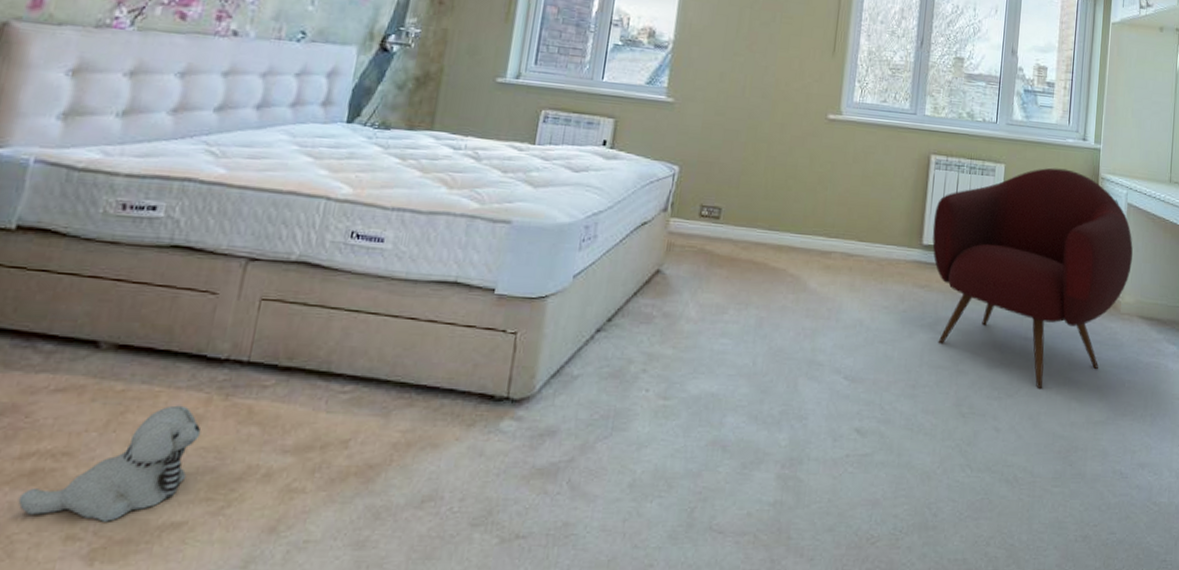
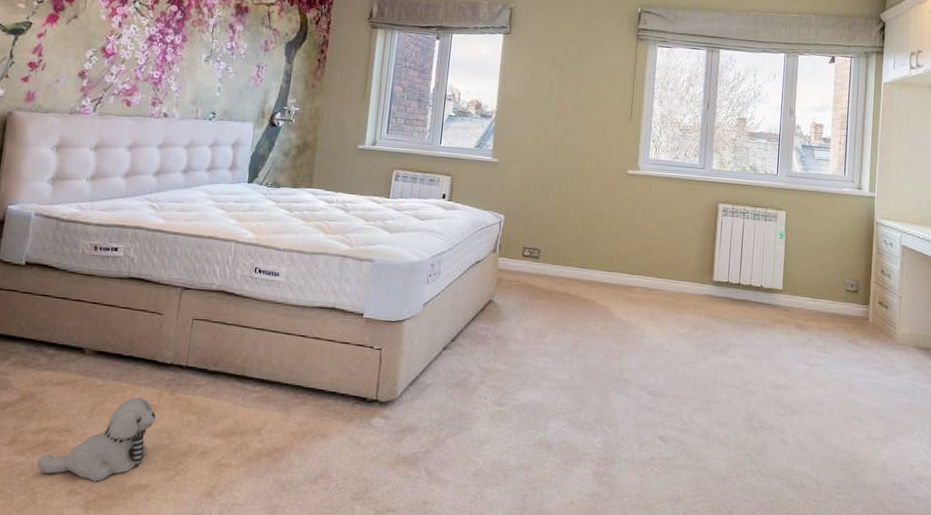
armchair: present [932,167,1133,388] -> none [722,214,908,408]

